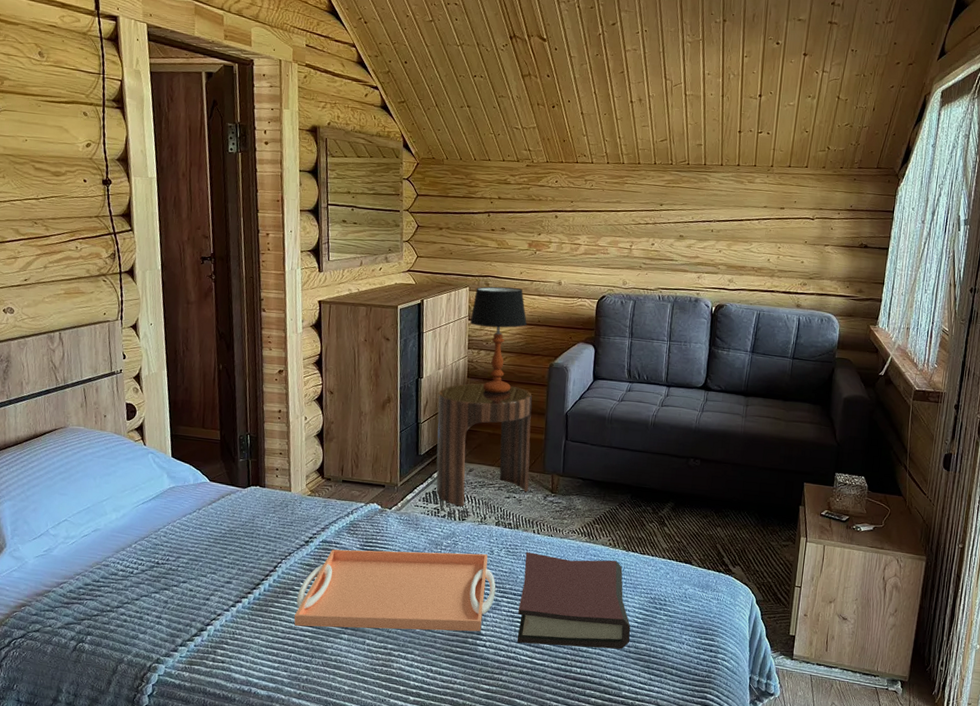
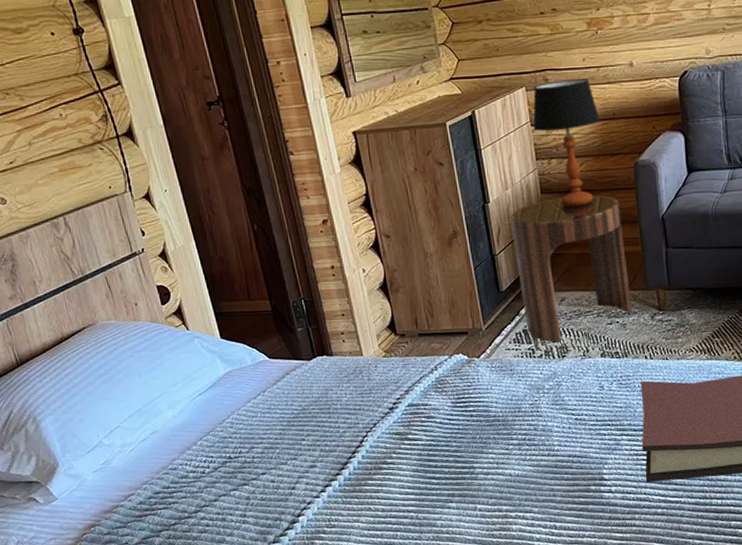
serving tray: present [294,549,496,632] -> none [391,391,613,502]

